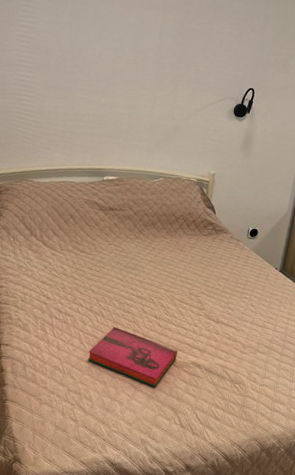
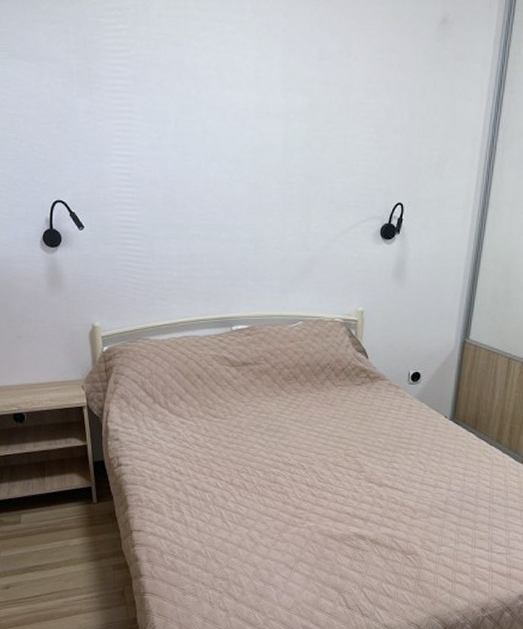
hardback book: present [87,326,177,387] -> none [233,500,336,565]

